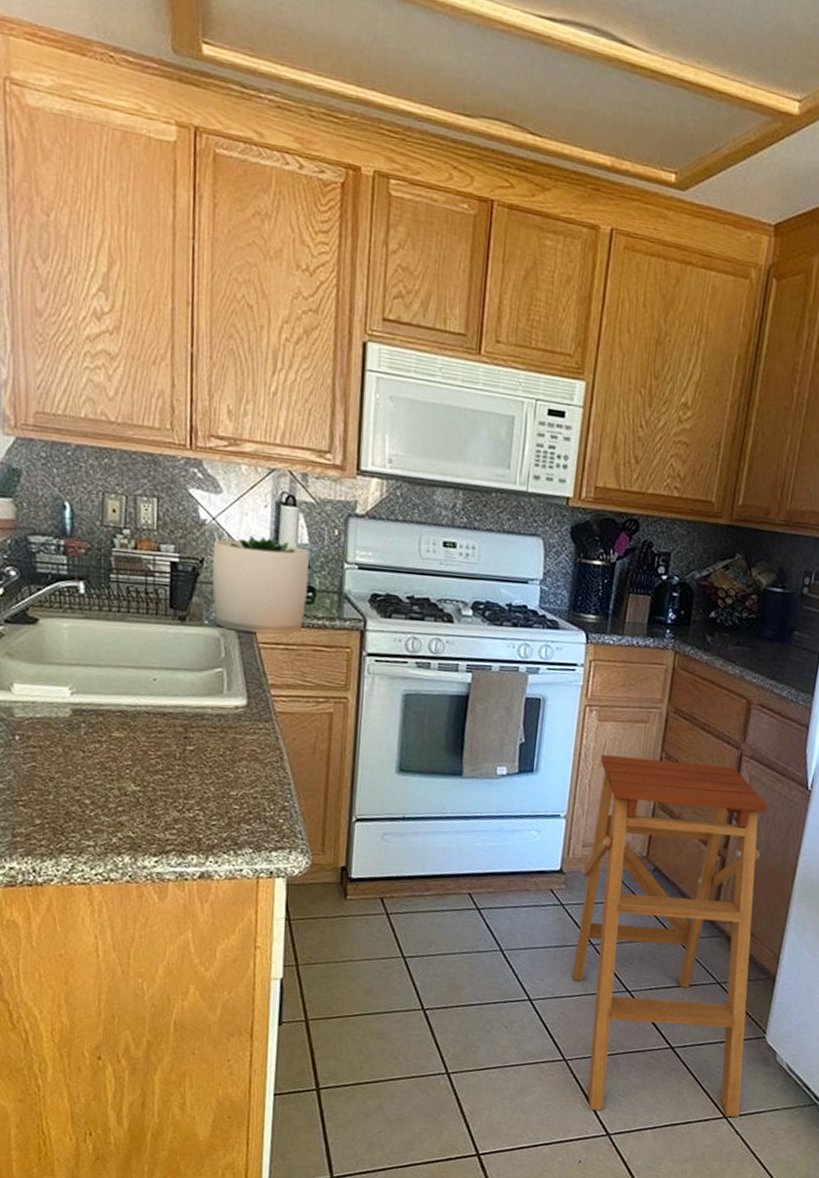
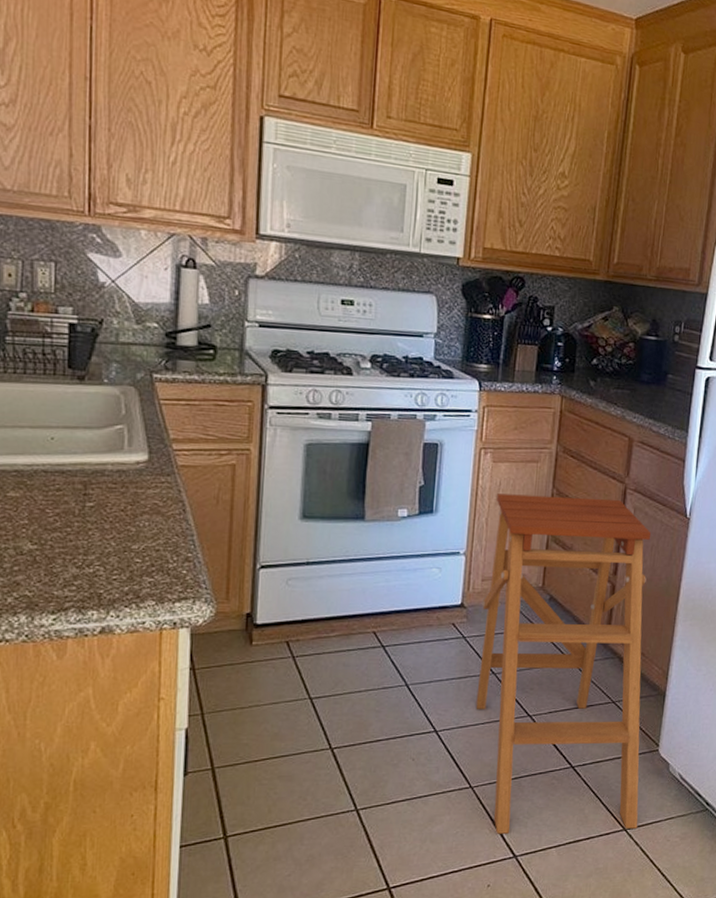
planter: present [212,535,310,635] -> none [111,297,210,391]

